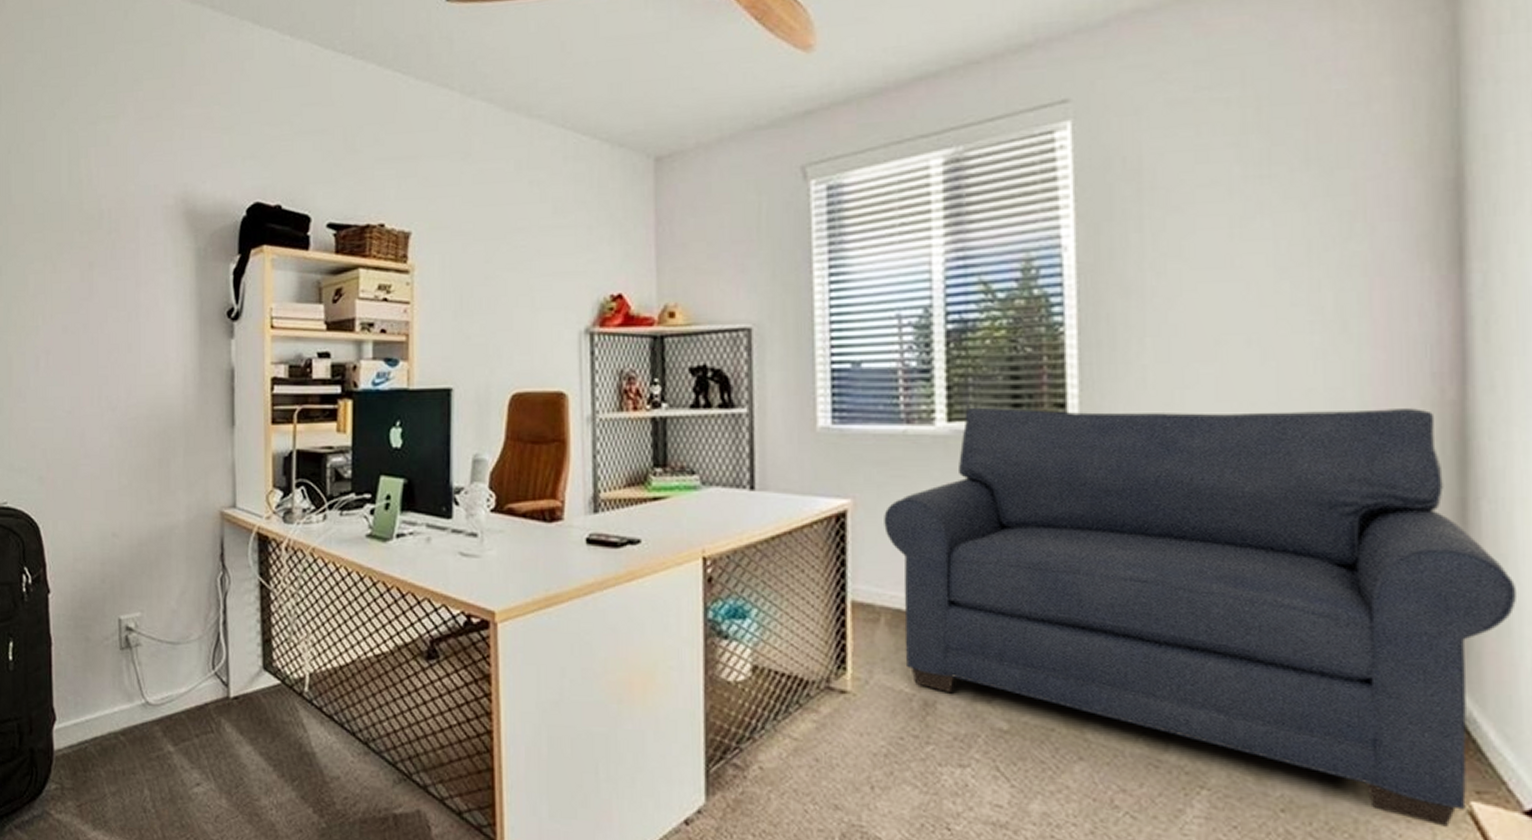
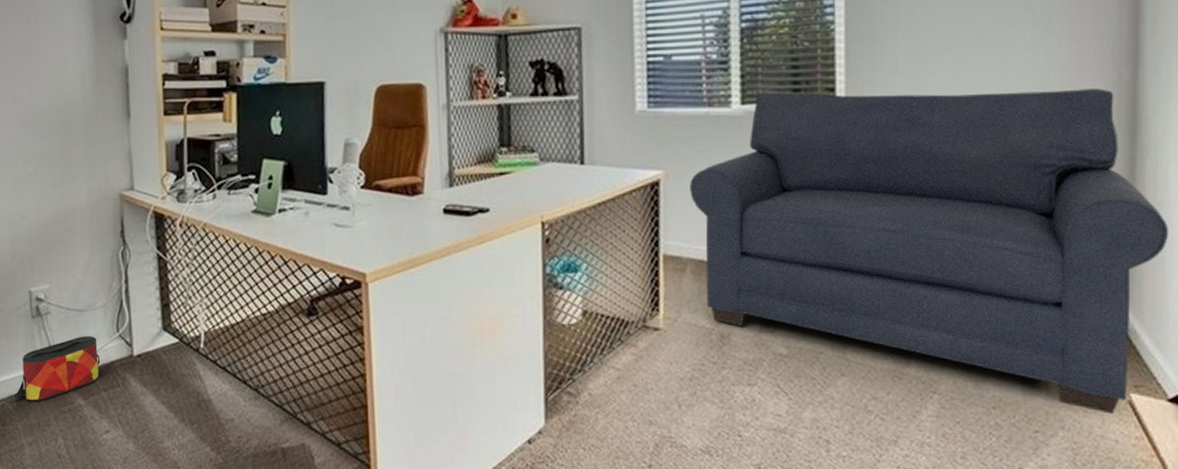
bag: none [97,672,193,746] -> present [13,336,101,402]

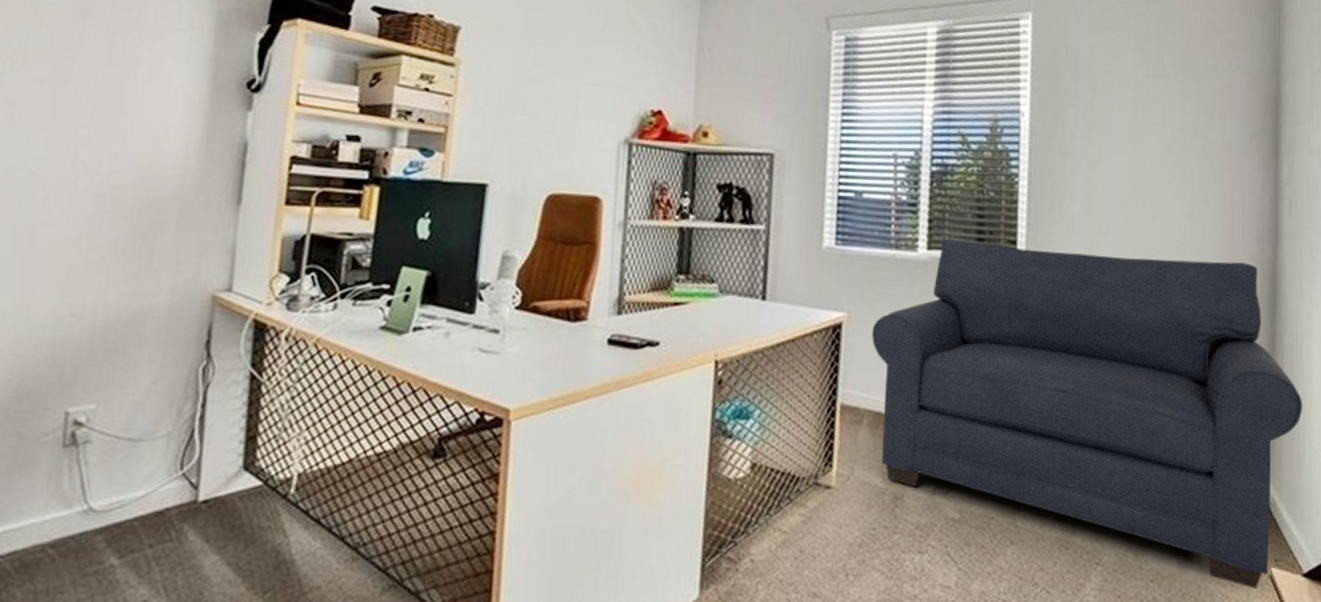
bag: present [13,336,101,402] -> none [16,473,151,561]

